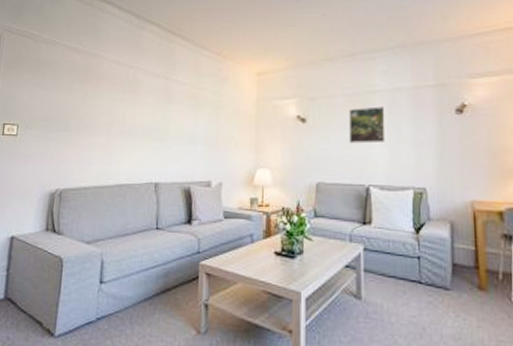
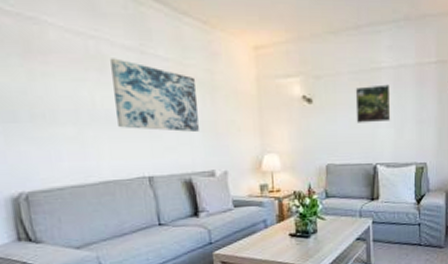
wall art: none [139,83,205,145] -> present [110,58,200,132]

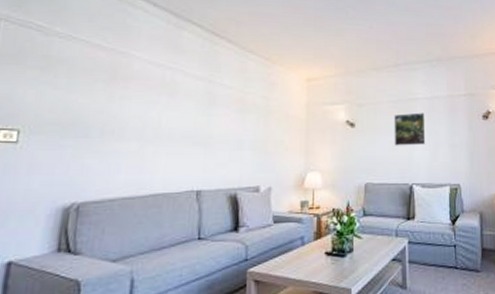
wall art: present [110,58,200,132] -> none [178,85,253,150]

